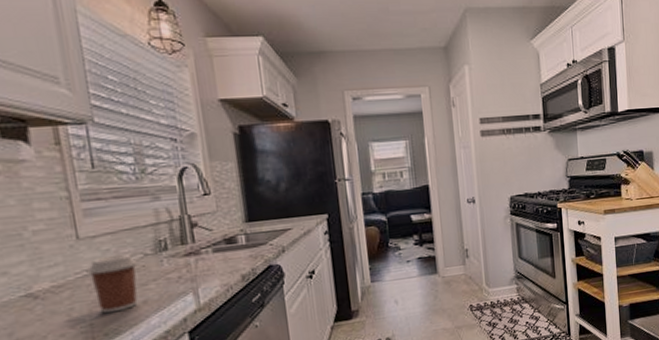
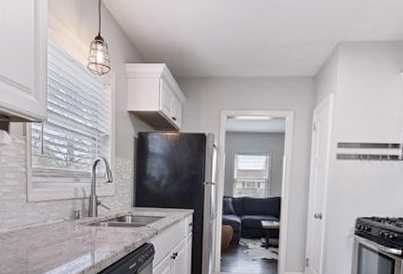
coffee cup: present [86,254,139,314] -> none [29,216,61,257]

